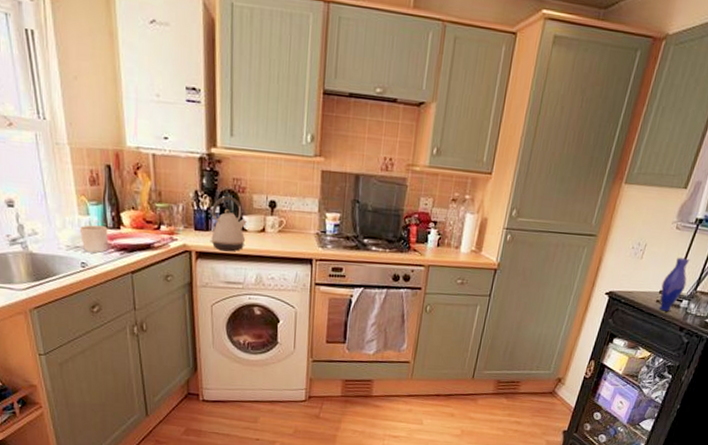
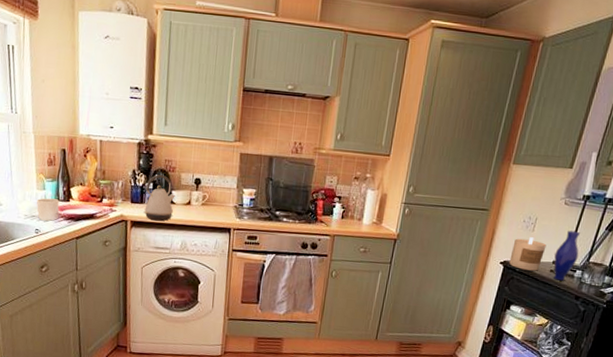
candle: none [614,265,654,302] -> present [509,237,547,271]

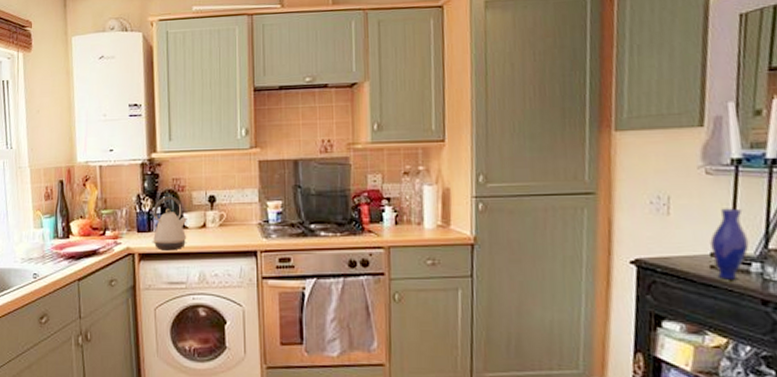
mug: present [36,198,60,222] -> none [33,237,59,264]
candle: present [509,237,547,271] -> none [643,223,695,269]

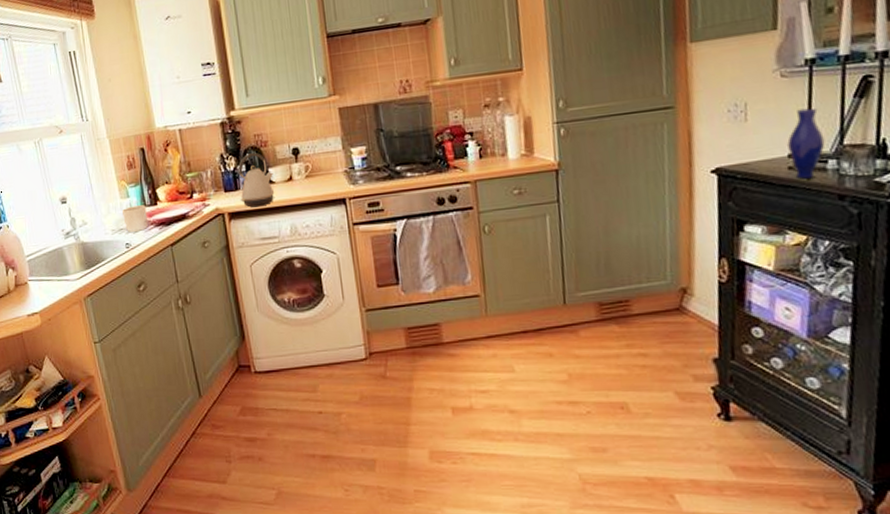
mug: none [33,237,59,264] -> present [121,205,149,233]

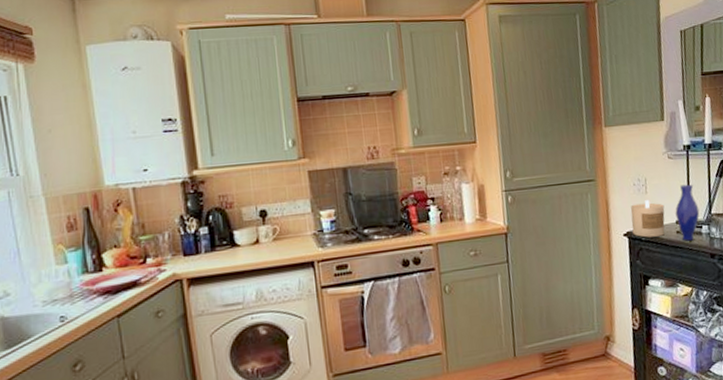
mug: present [121,205,149,233] -> none [56,271,91,304]
kettle: present [237,152,275,208] -> none [199,214,240,273]
candle: none [722,129,773,175] -> present [630,200,665,238]

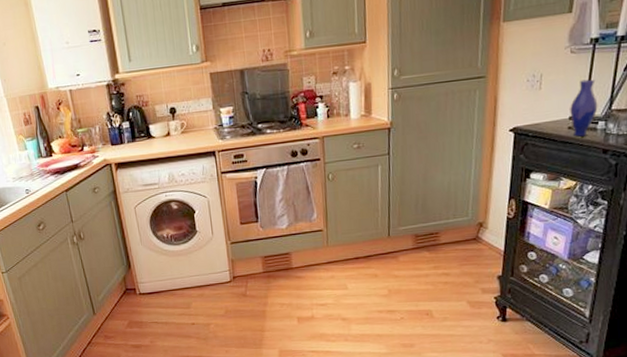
candle: present [630,200,665,238] -> none [519,96,559,133]

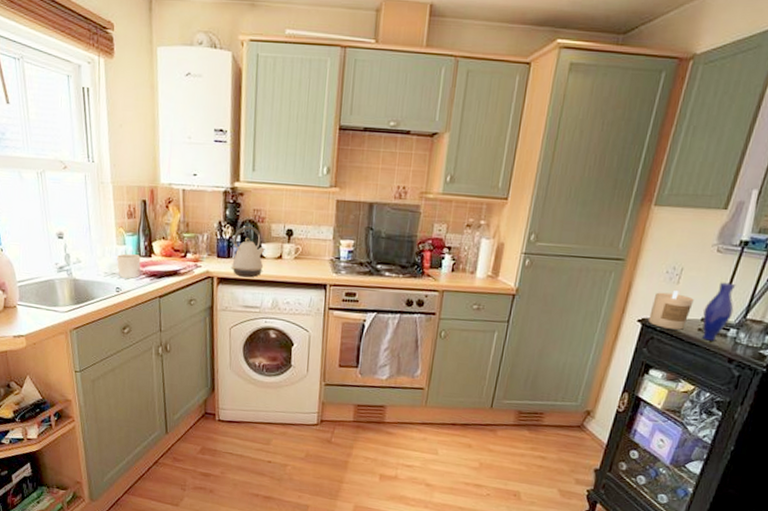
mug: none [20,156,46,181] -> present [116,253,141,280]
kettle: none [122,111,155,159] -> present [230,226,265,278]
candle: none [519,96,559,133] -> present [648,290,694,330]

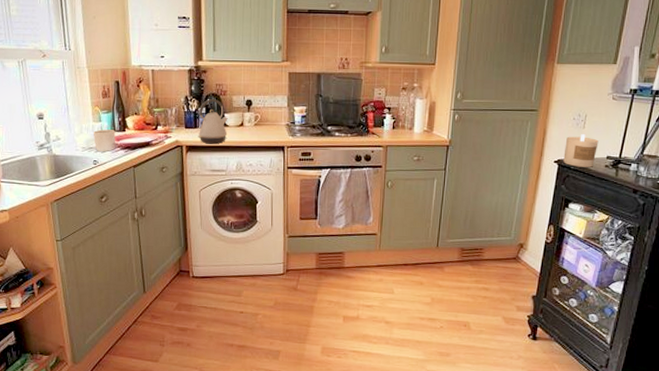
vase: present [702,282,736,341] -> none [608,125,632,175]

